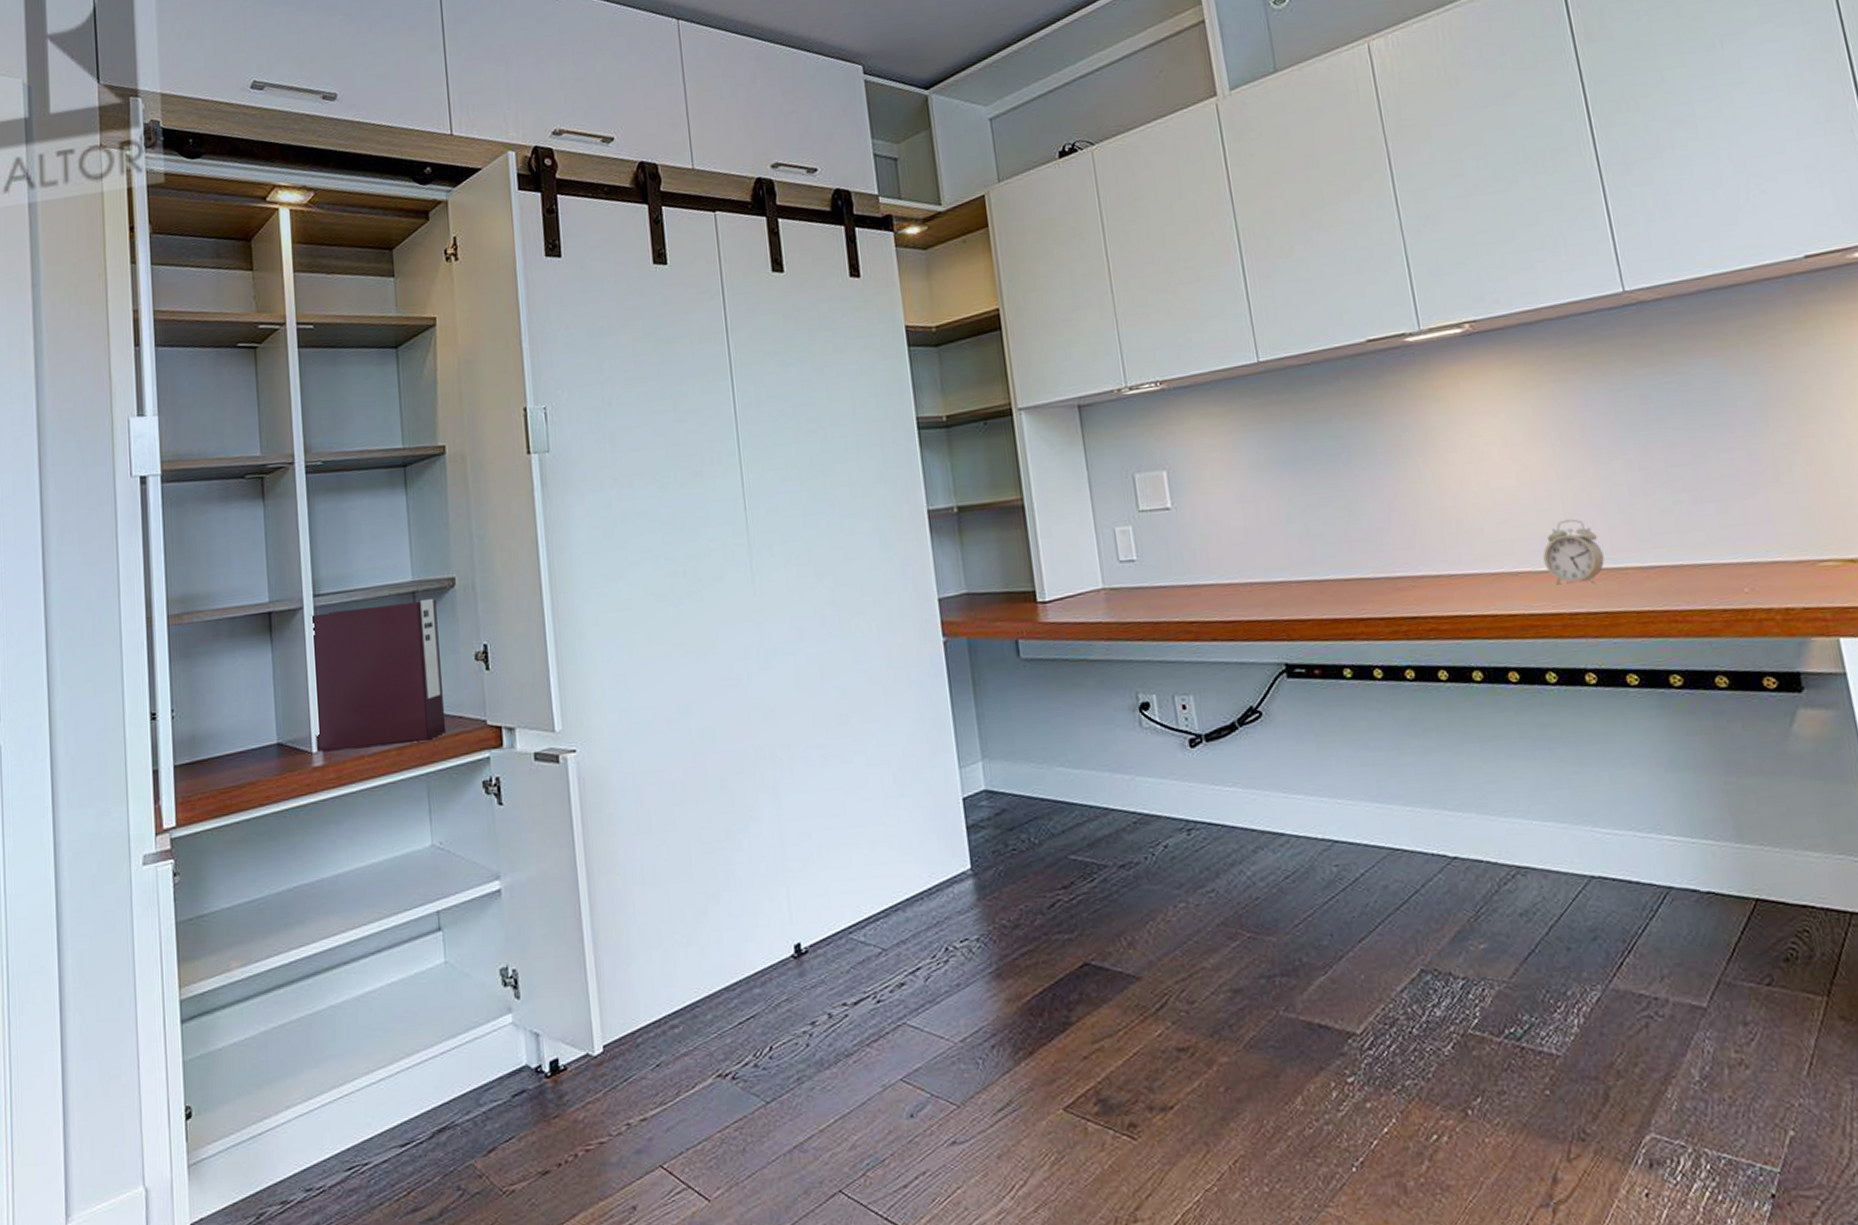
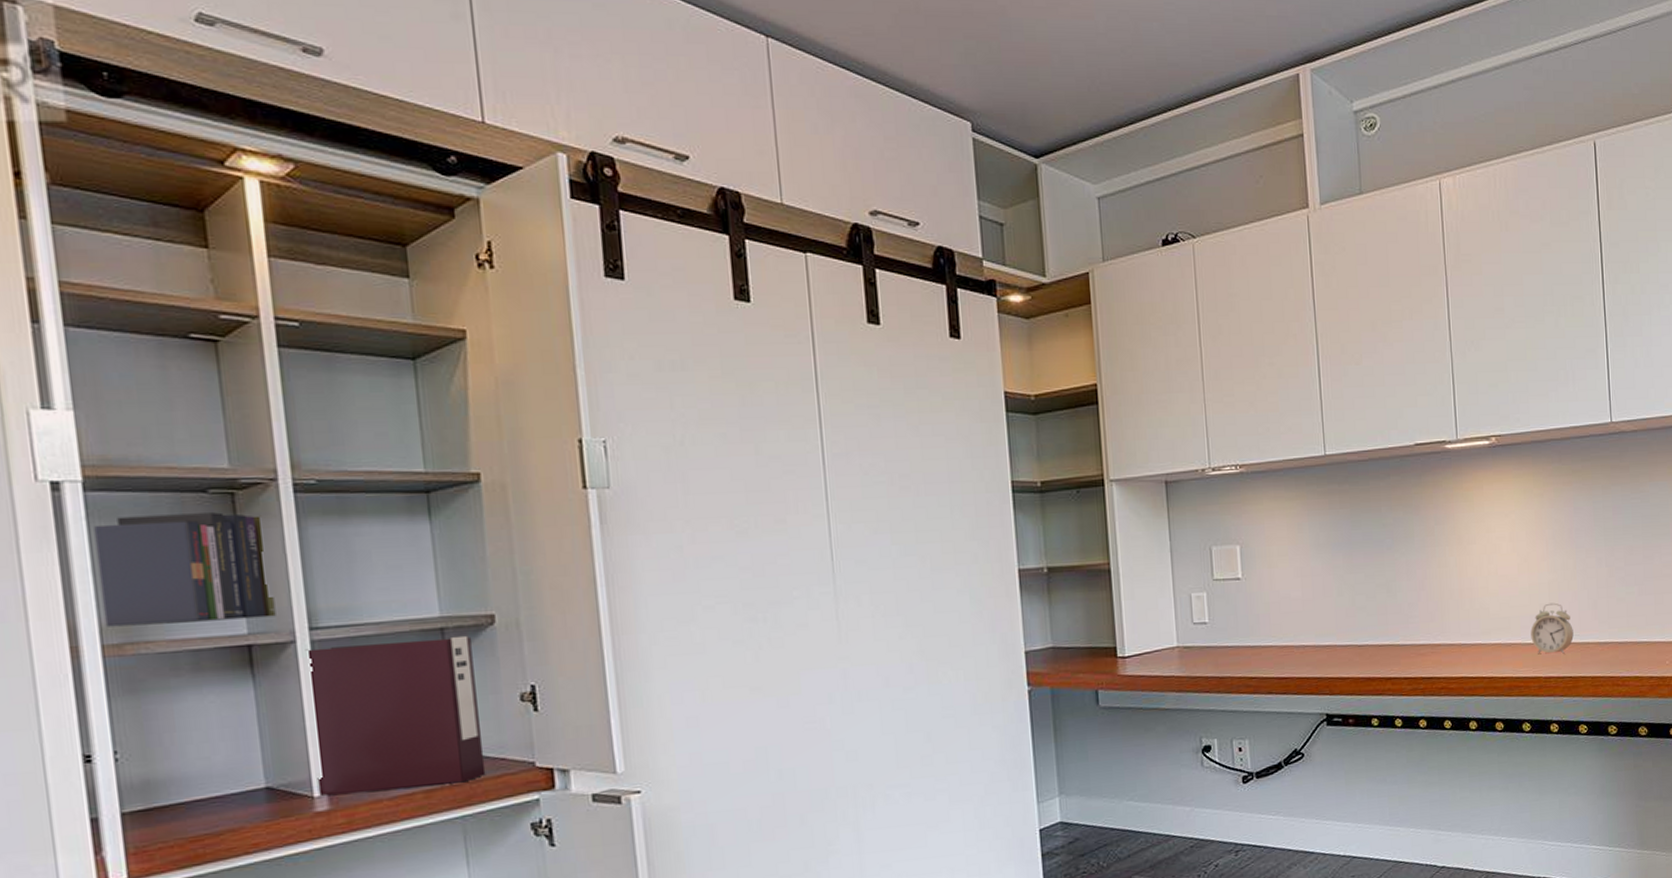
books: none [167,495,290,600] -> present [94,512,276,627]

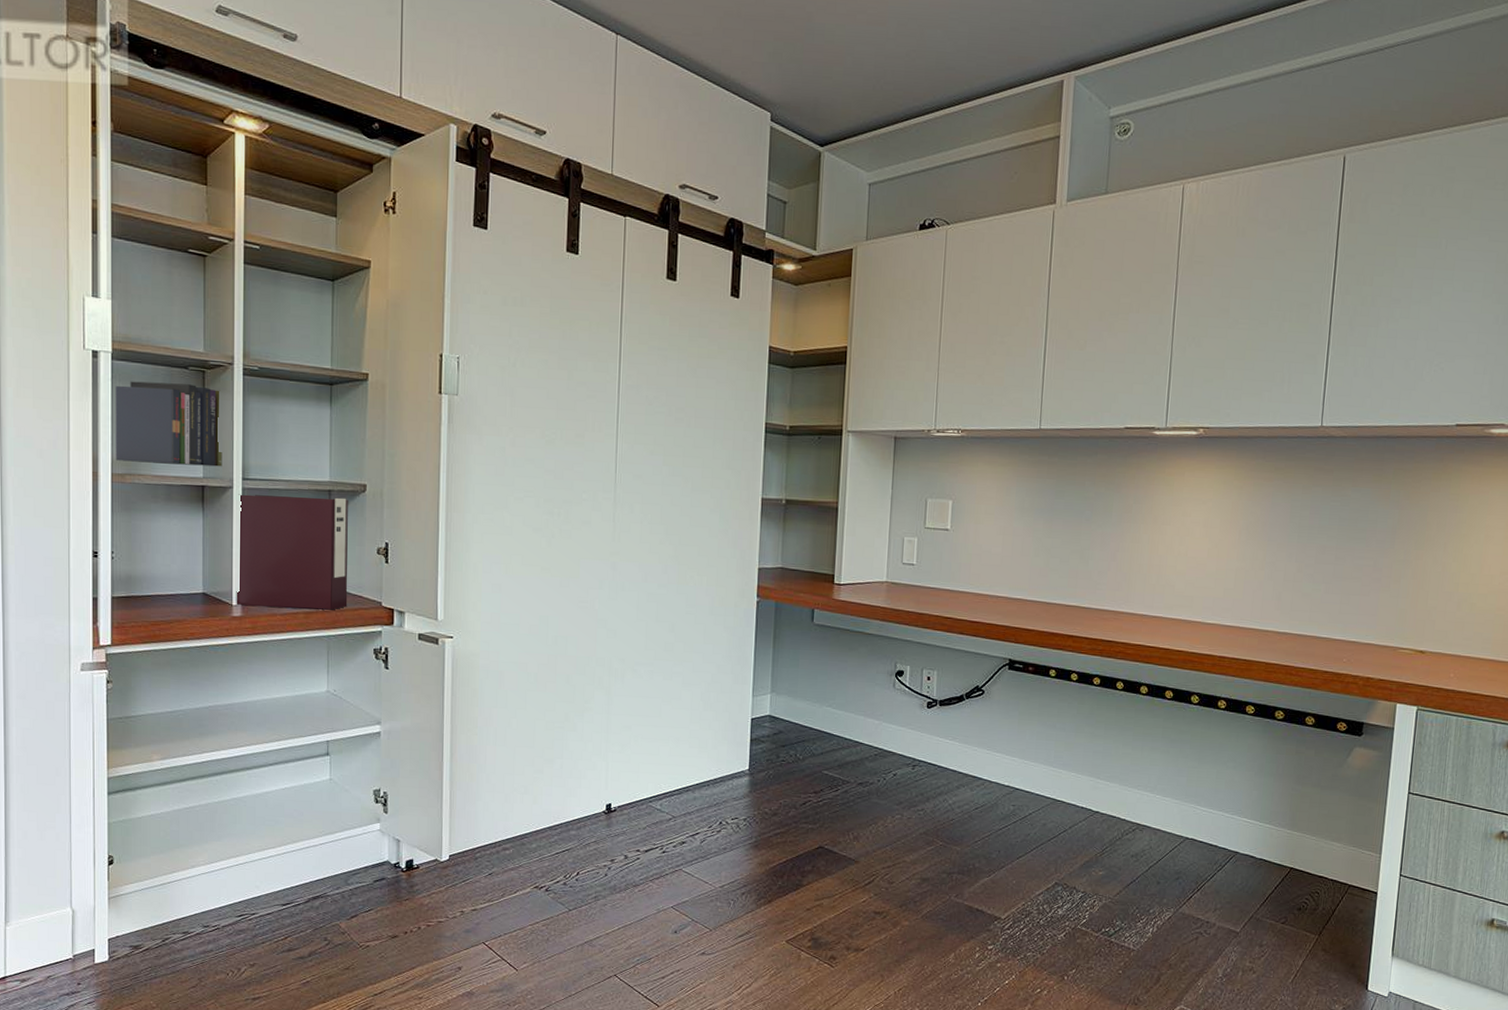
alarm clock: present [1530,602,1574,655] -> none [1211,588,1254,638]

